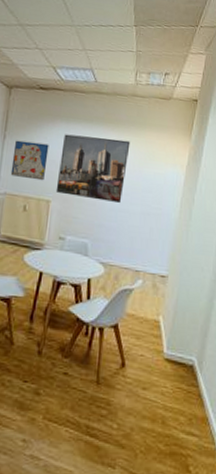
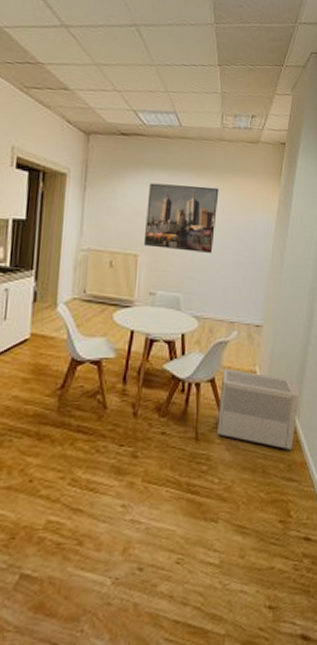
wall art: present [10,140,49,181] -> none [93,191,134,234]
air purifier: none [118,315,203,404] -> present [217,368,300,451]

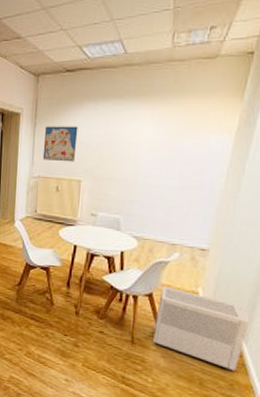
wall art: none [93,191,134,234] -> present [42,126,78,162]
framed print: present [143,183,219,254] -> none [86,112,166,179]

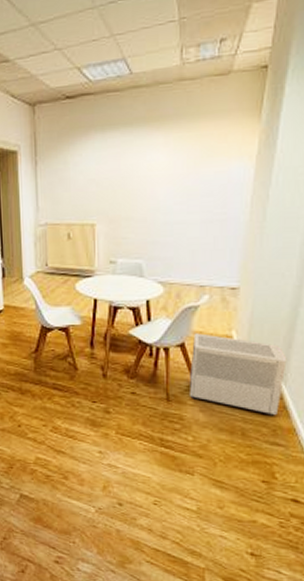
wall art: present [42,126,78,162] -> none [47,161,86,205]

